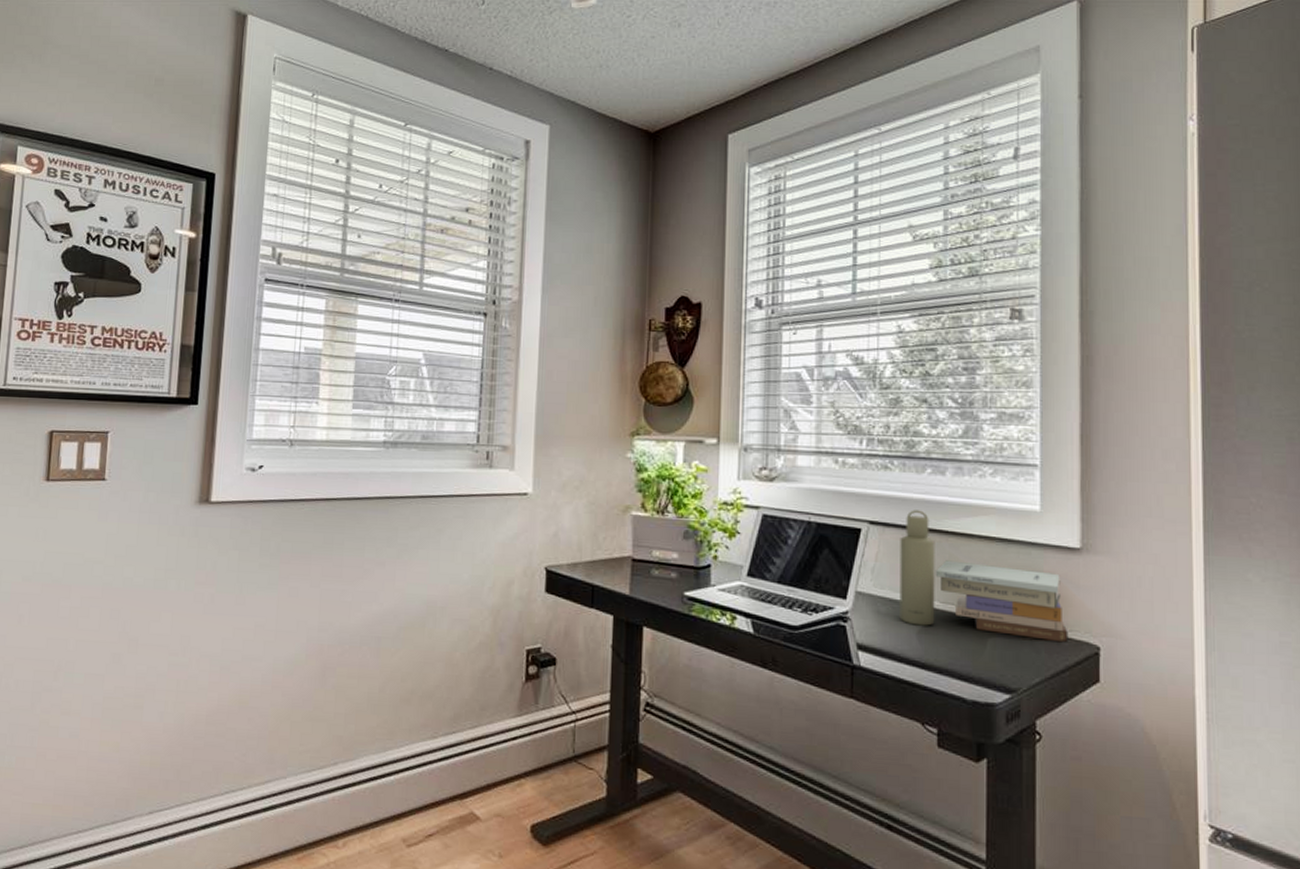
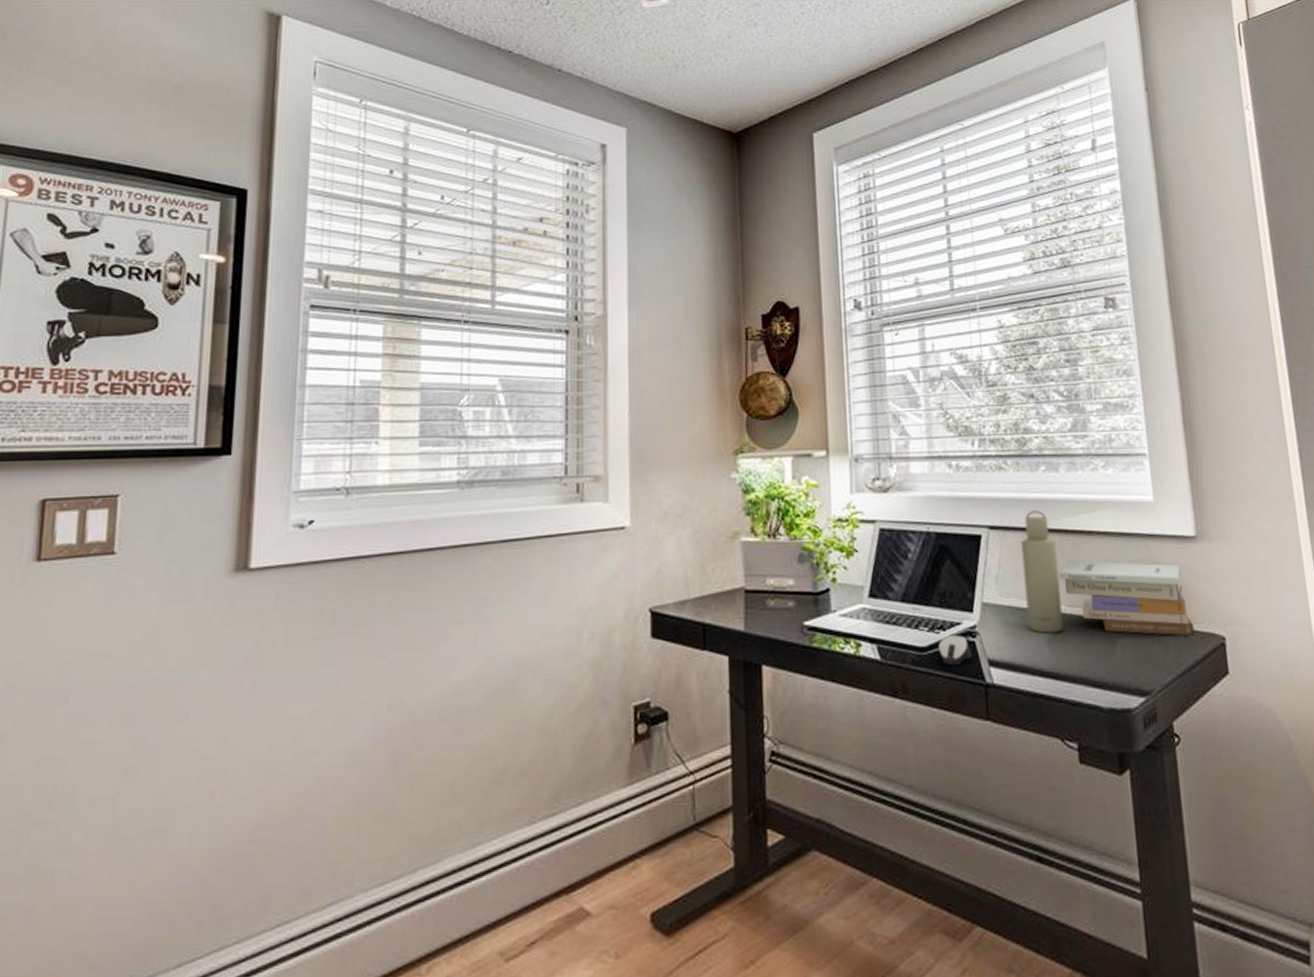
computer mouse: none [810,618,842,646] -> present [938,635,972,666]

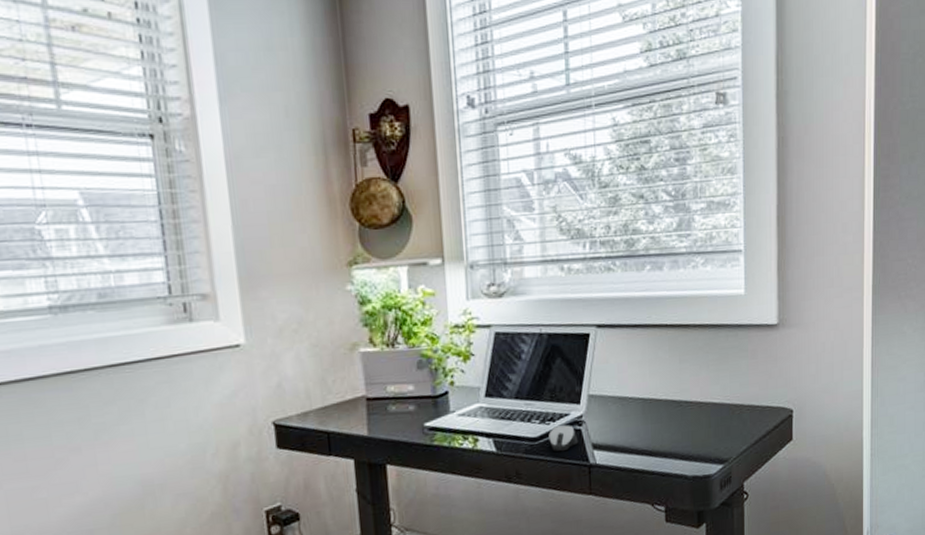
bottle: present [1021,510,1064,633] -> none [625,307,659,418]
books: present [1059,560,1195,636] -> none [657,350,769,413]

